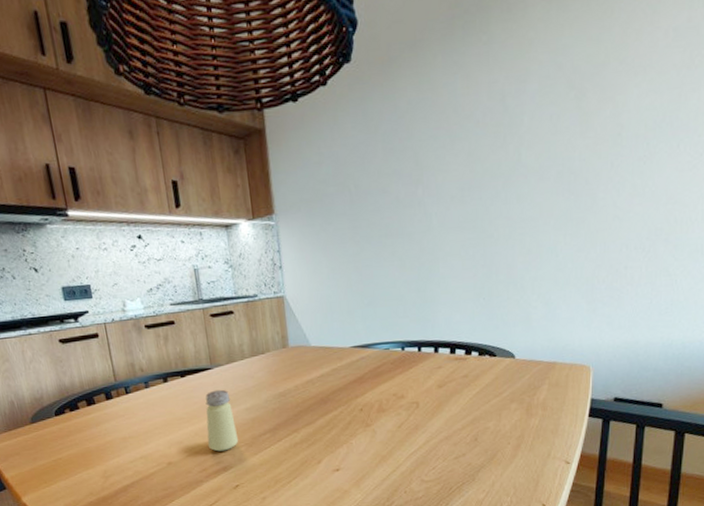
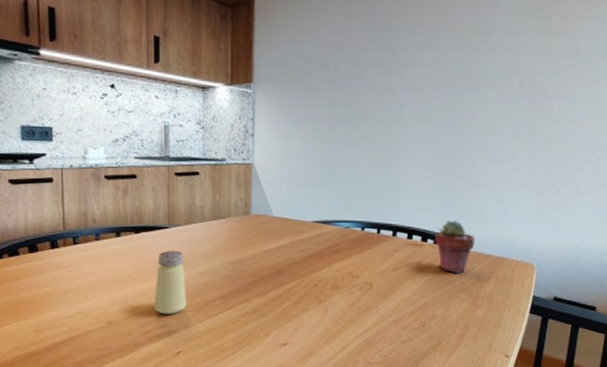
potted succulent: none [480,329,523,384] -> present [435,220,476,274]

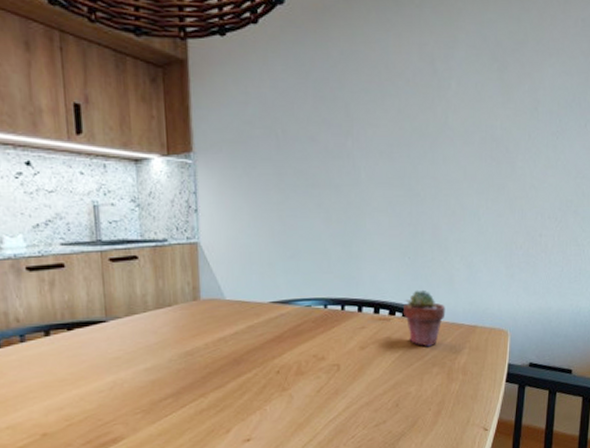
saltshaker: present [153,250,187,314] -> none [95,346,134,420]

